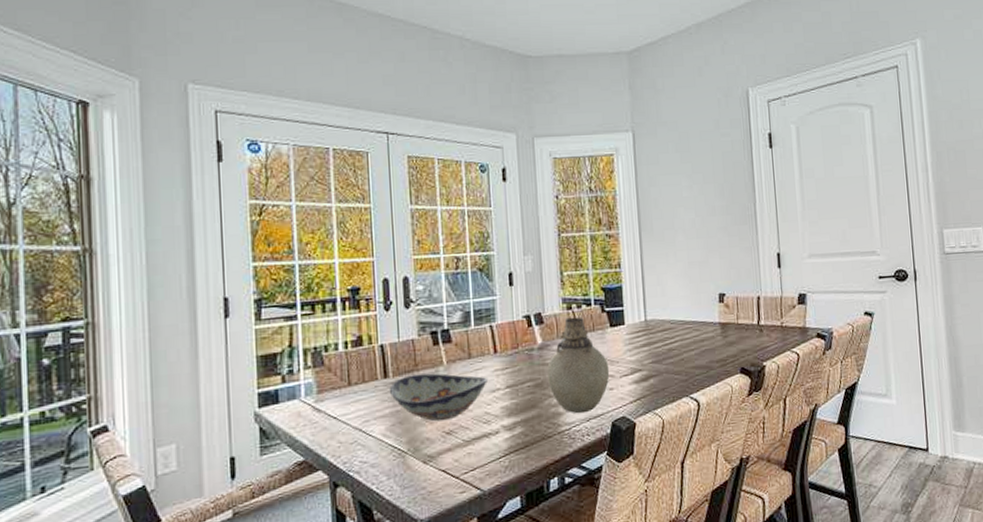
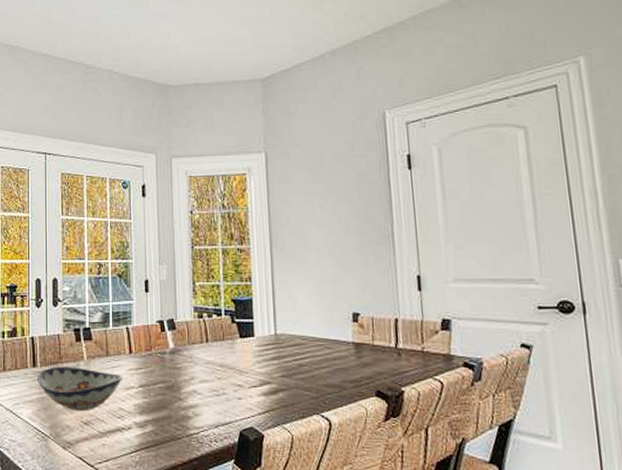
vase: present [547,317,610,414] -> none [178,325,239,420]

